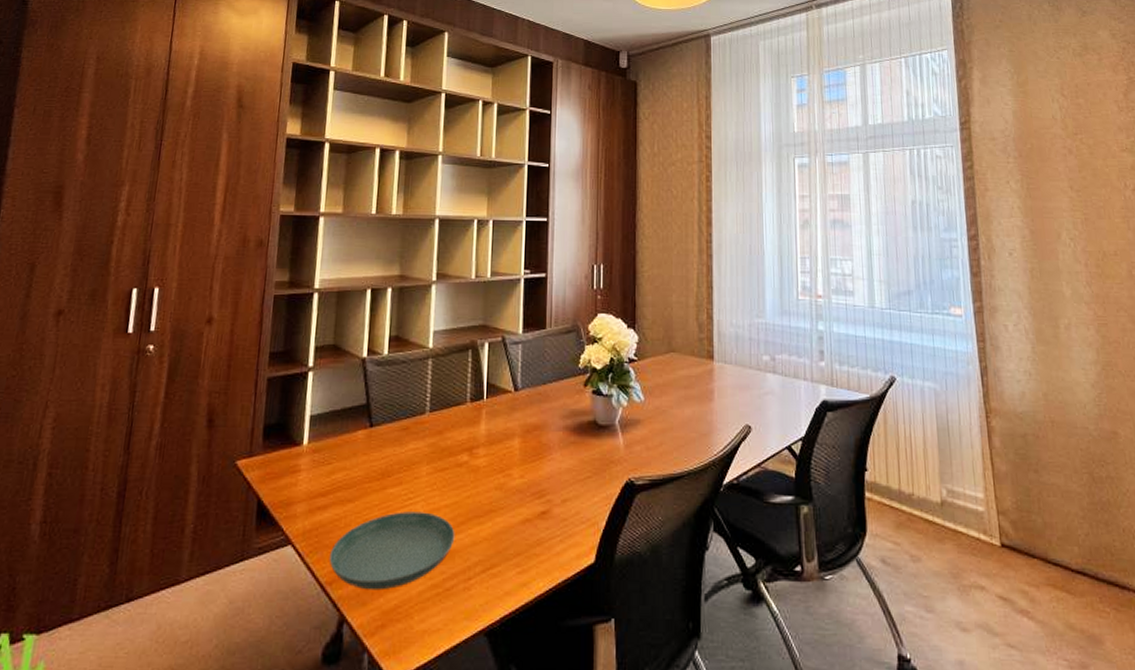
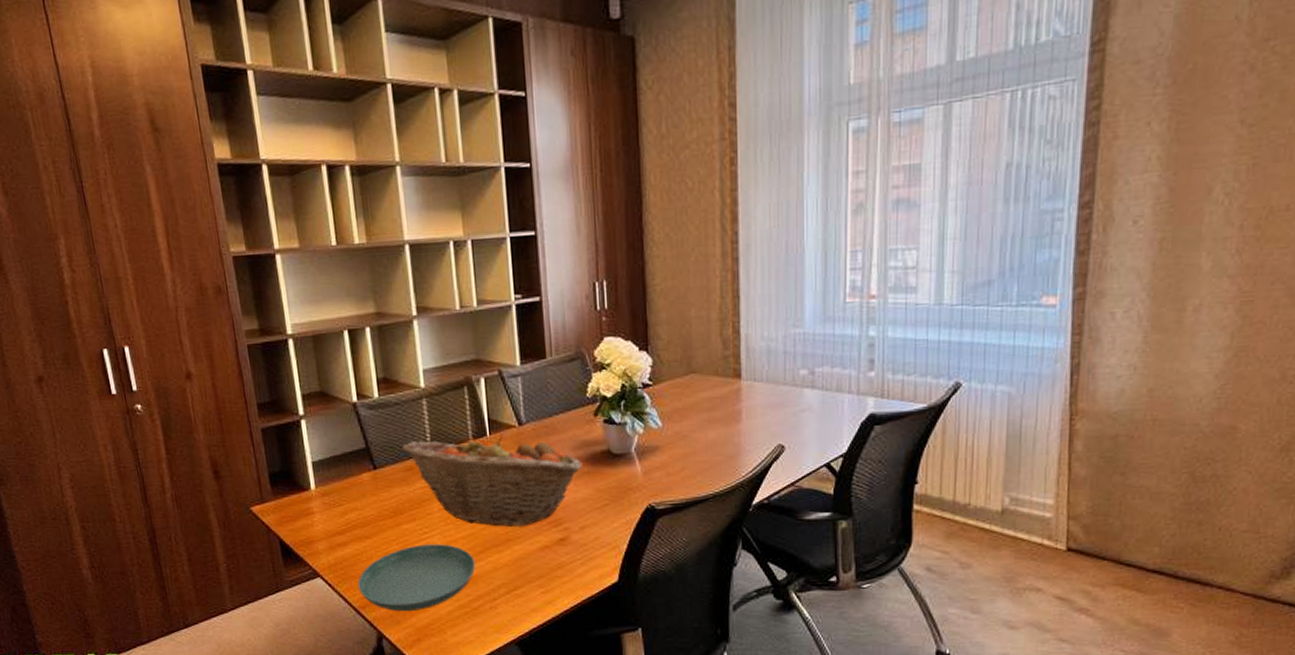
fruit basket: none [401,399,569,496] -> present [401,434,582,527]

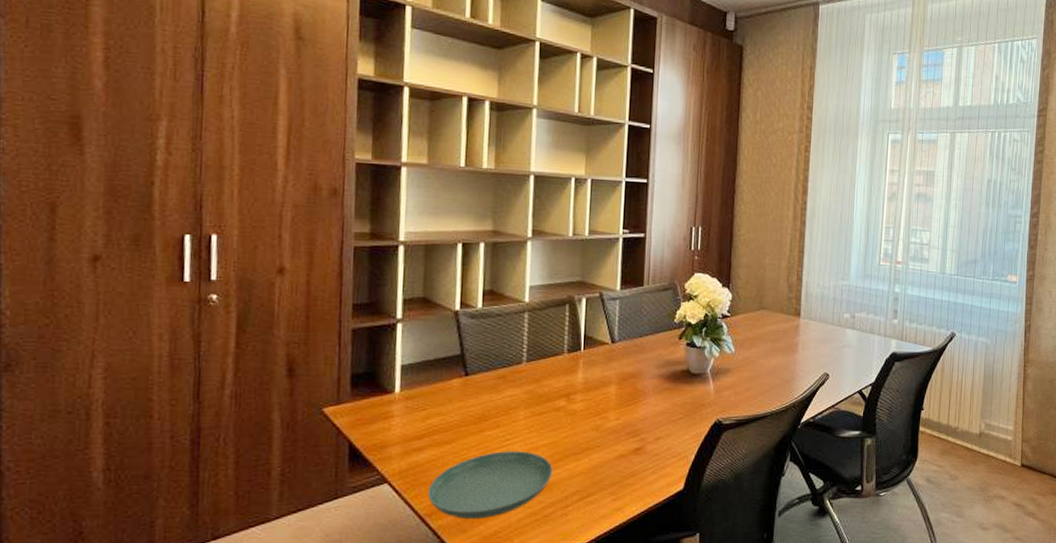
fruit basket: present [401,434,582,527] -> none [497,350,664,436]

